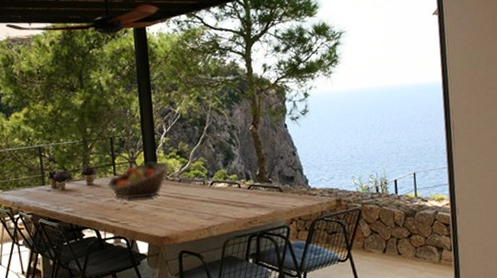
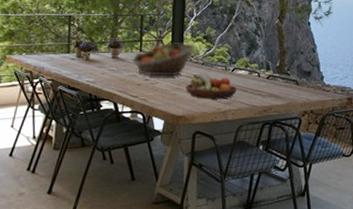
fruit bowl: none [165,190,218,217] -> present [186,73,236,99]

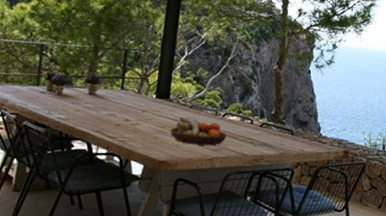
fruit basket: present [132,42,196,76] -> none [111,81,185,118]

